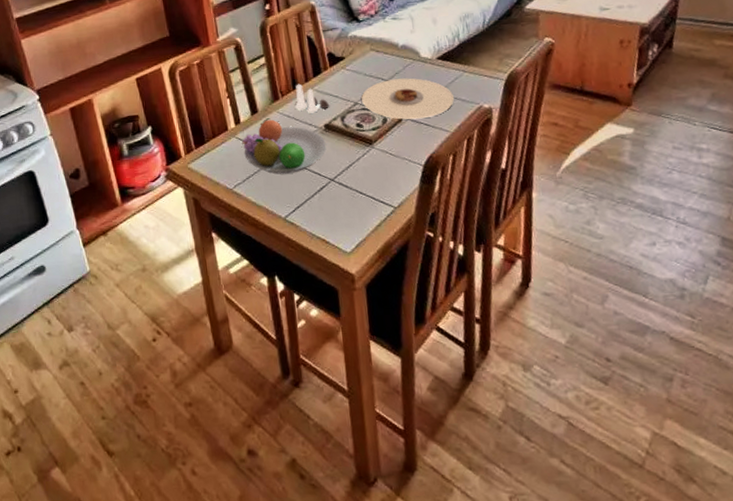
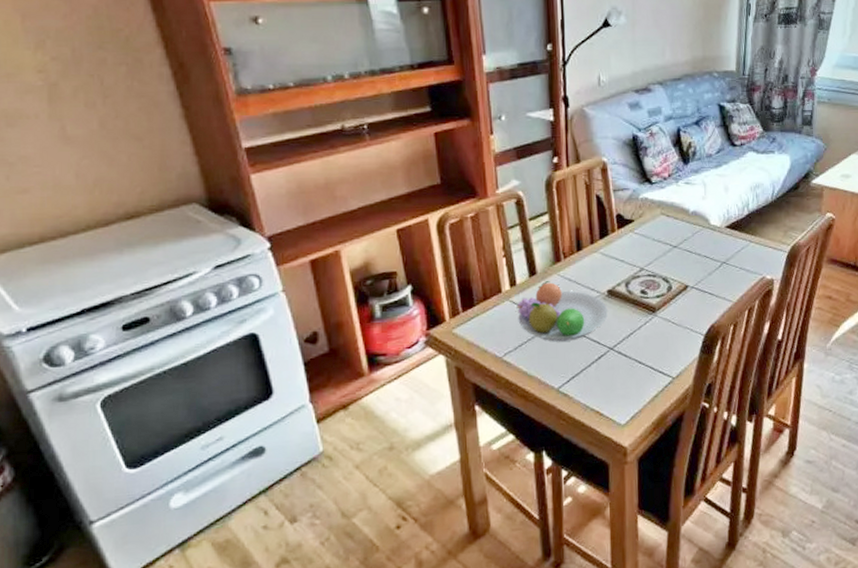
salt and pepper shaker set: present [295,83,330,113] -> none [578,245,615,277]
plate: present [361,78,455,120] -> none [648,245,740,288]

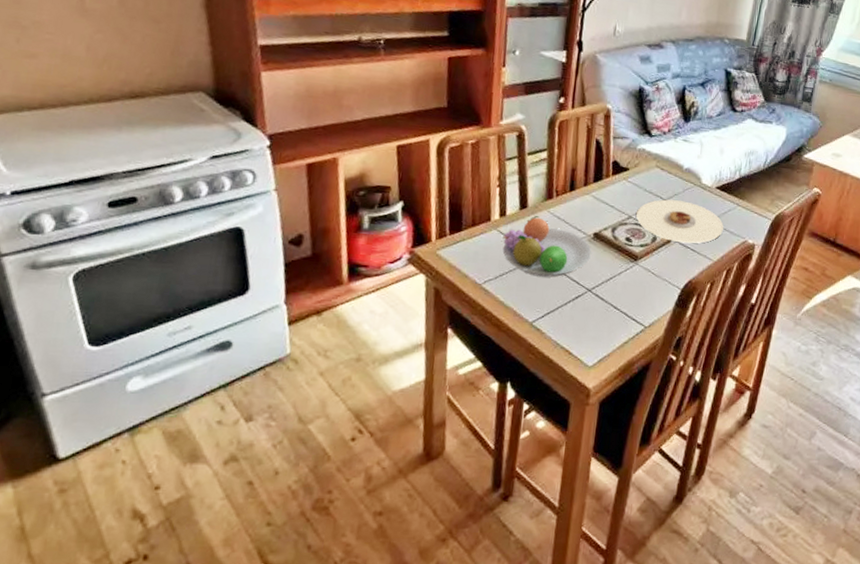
plate: none [648,245,740,288] -> present [636,199,724,244]

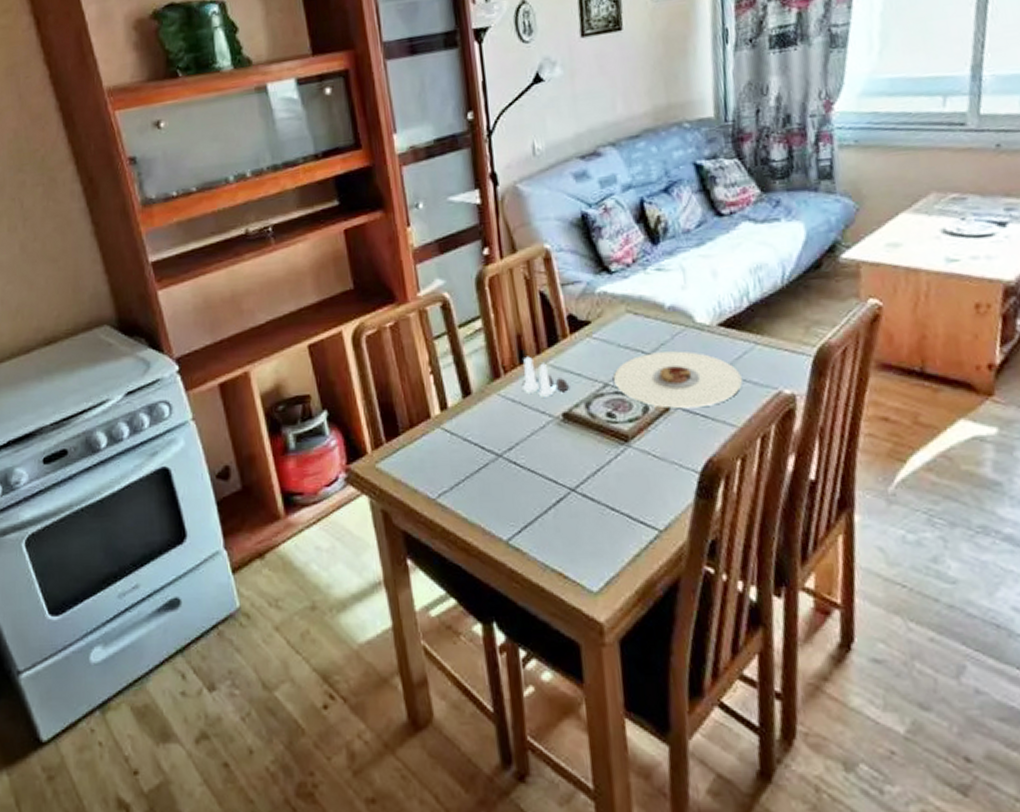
fruit bowl: present [503,215,591,278] -> none [449,401,565,481]
salt and pepper shaker set: none [568,186,604,219] -> present [523,356,570,397]

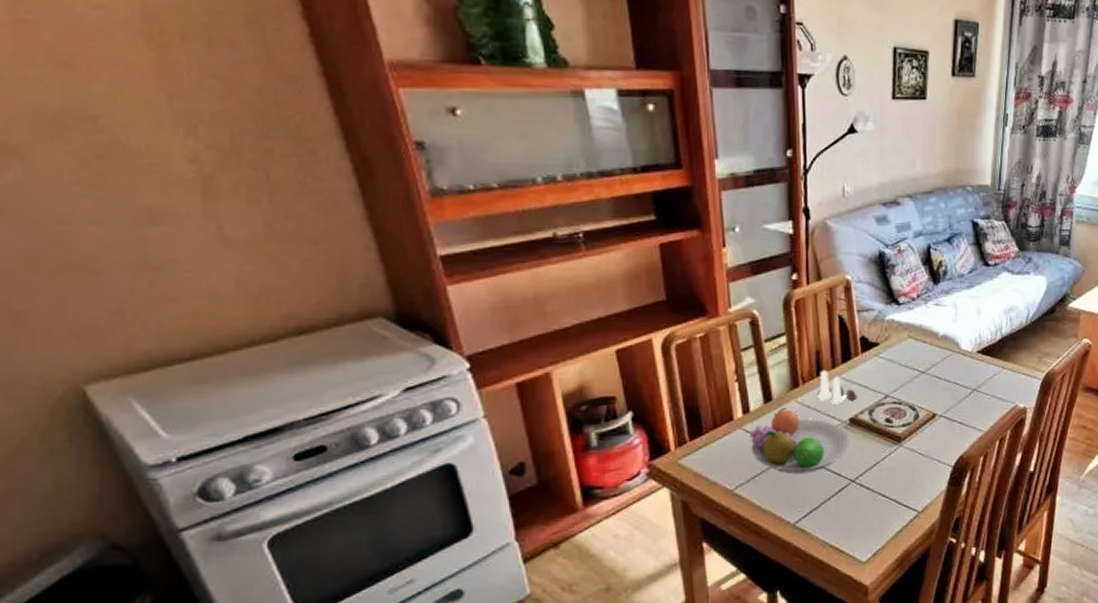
fruit bowl: none [449,401,565,481] -> present [749,407,849,474]
plate: present [614,351,743,409] -> none [894,371,991,417]

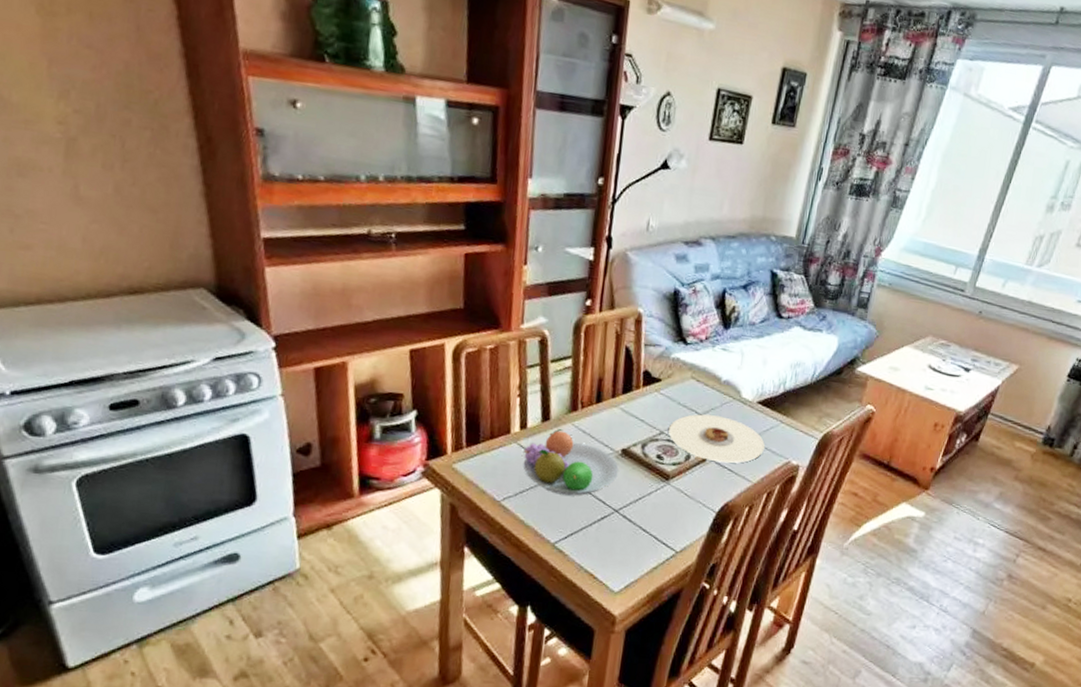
salt and pepper shaker set: present [818,369,858,405] -> none [594,397,633,434]
plate: none [894,371,991,417] -> present [669,414,766,464]

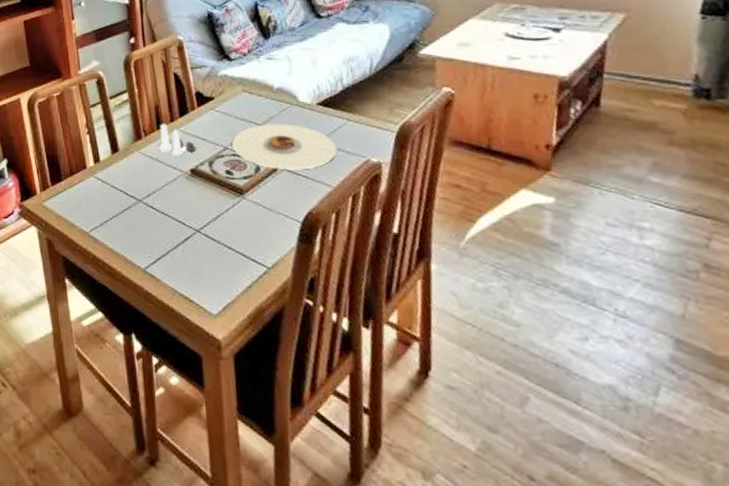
fruit bowl: present [523,428,619,496] -> none [100,157,192,220]
salt and pepper shaker set: none [594,397,633,434] -> present [159,123,197,156]

